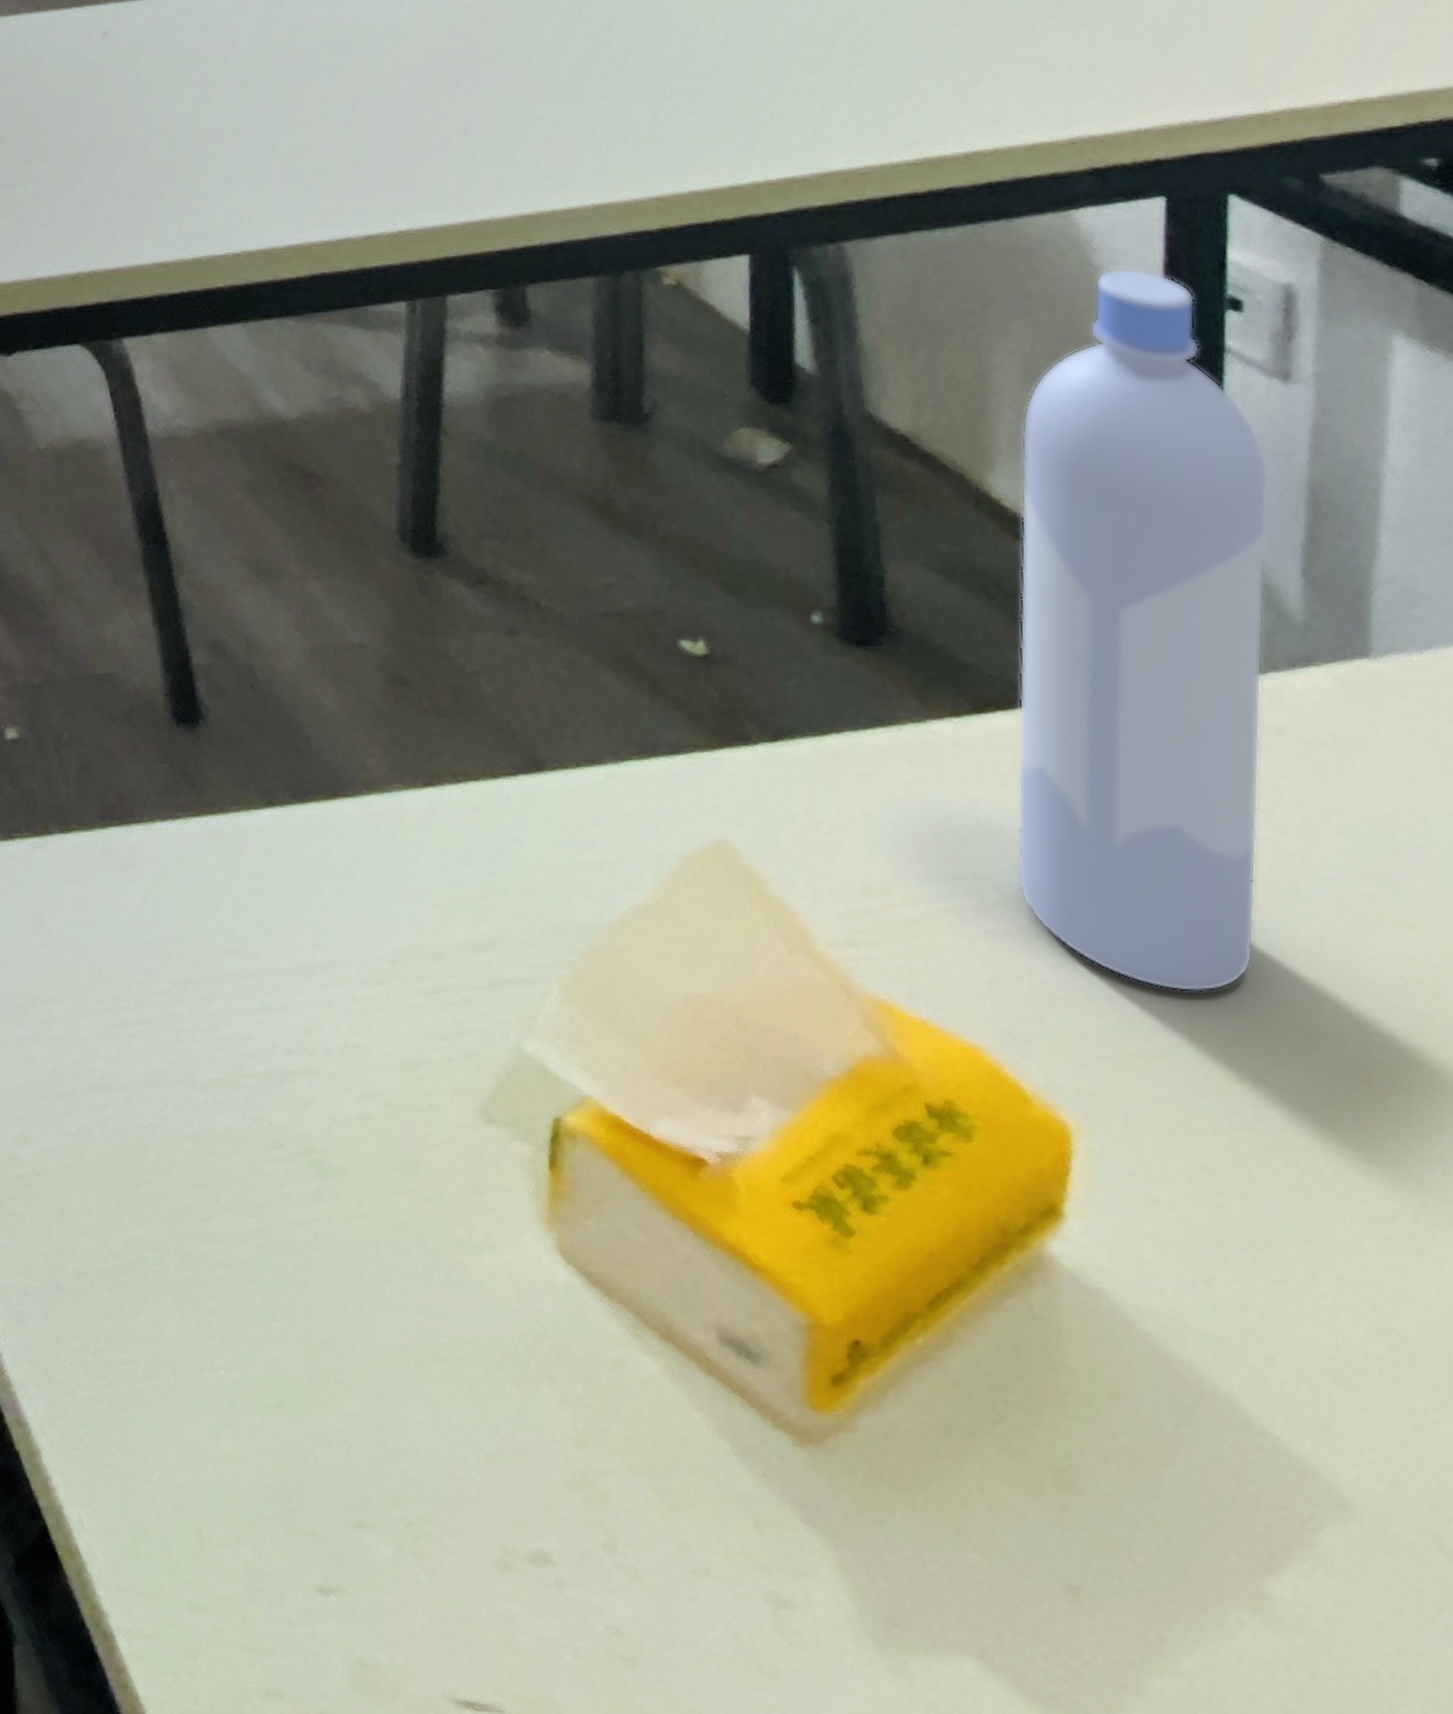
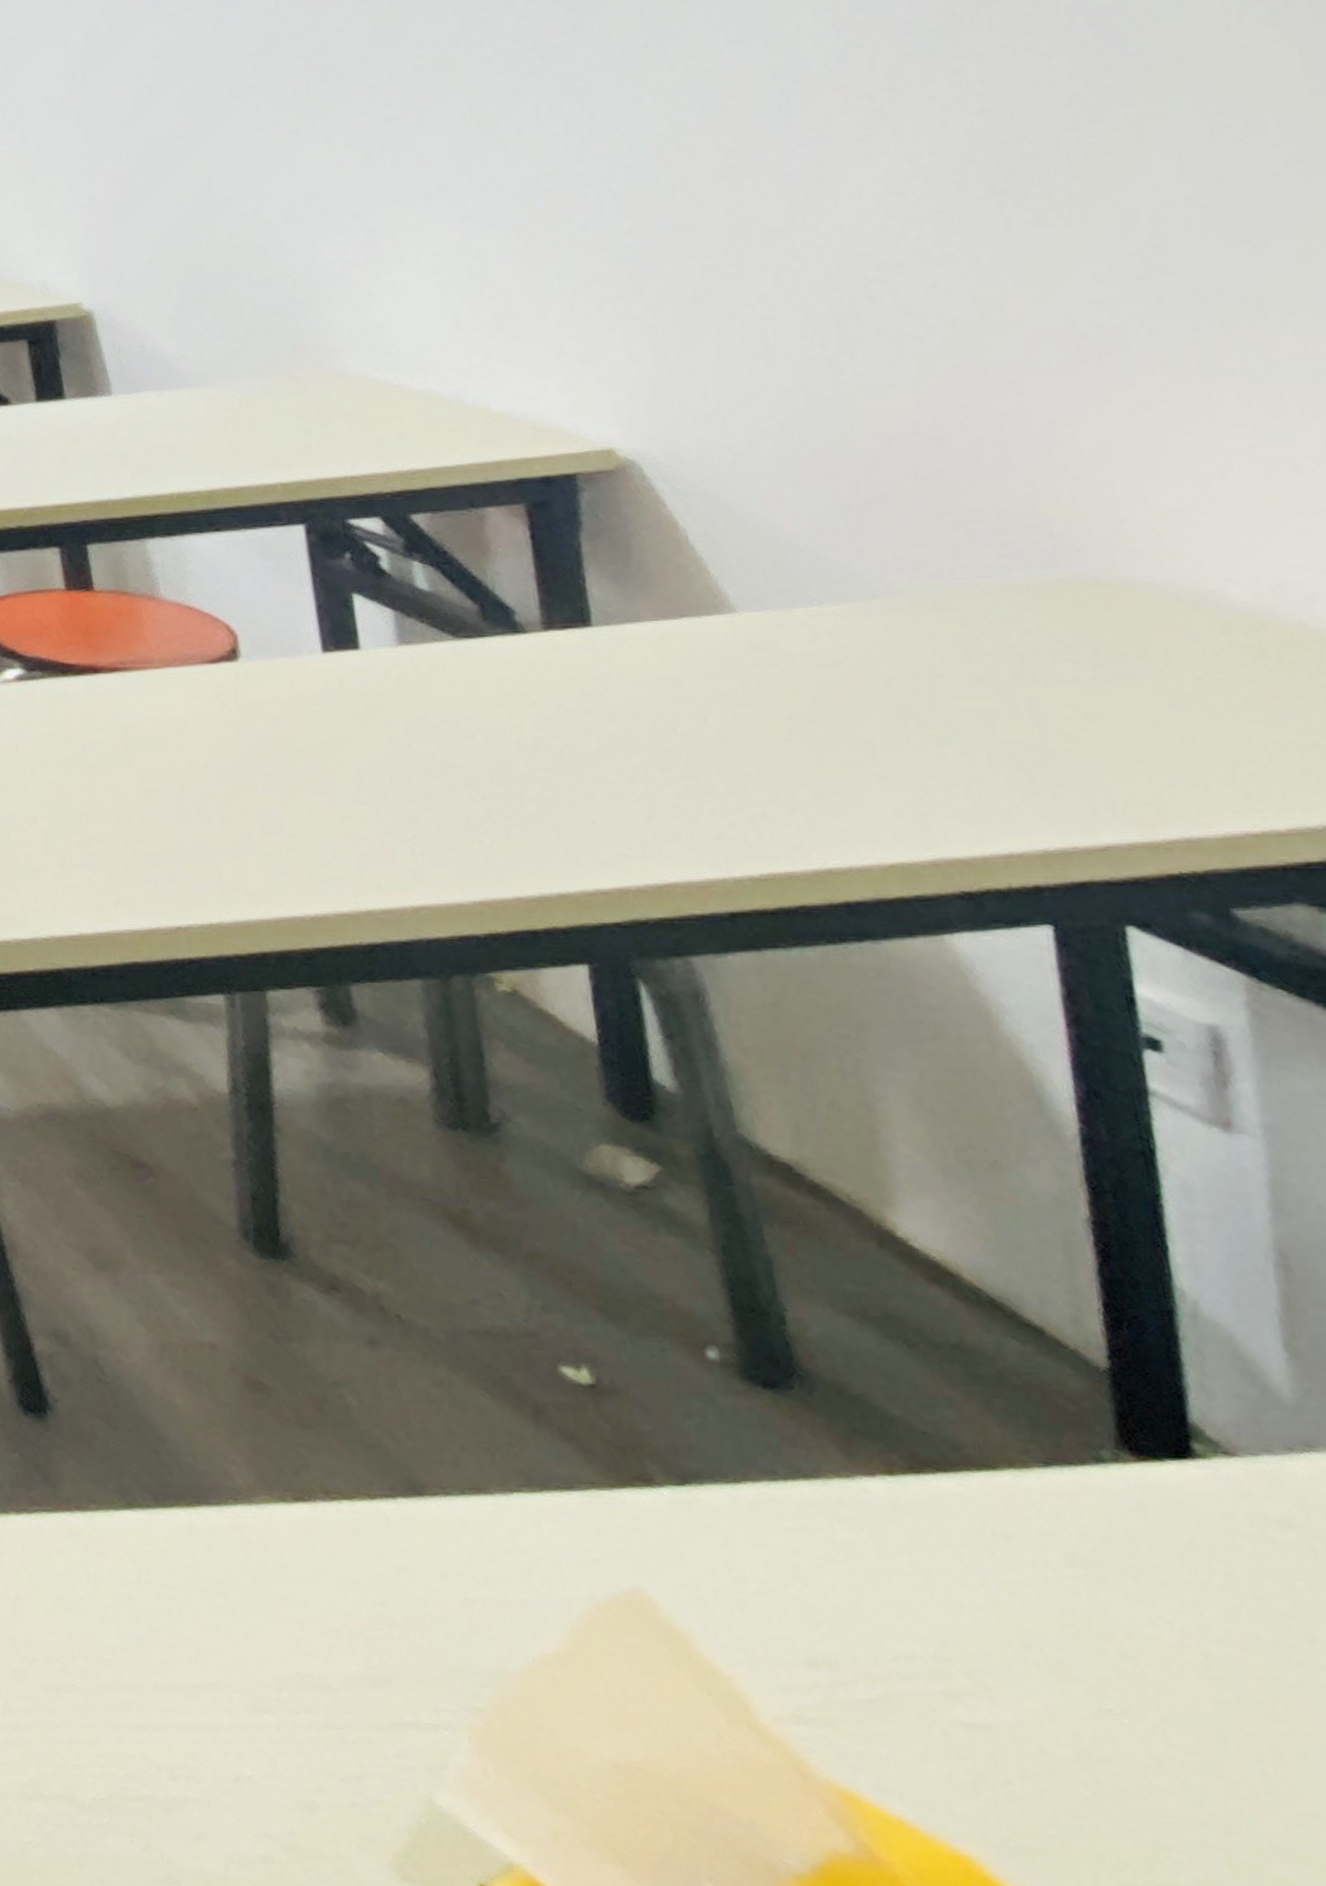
bottle: present [1016,268,1269,993] -> none [921,998,1298,1822]

